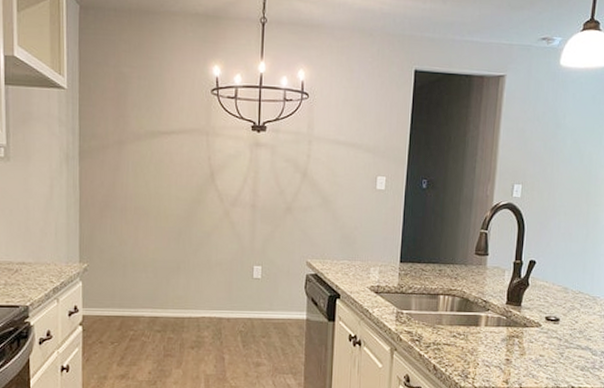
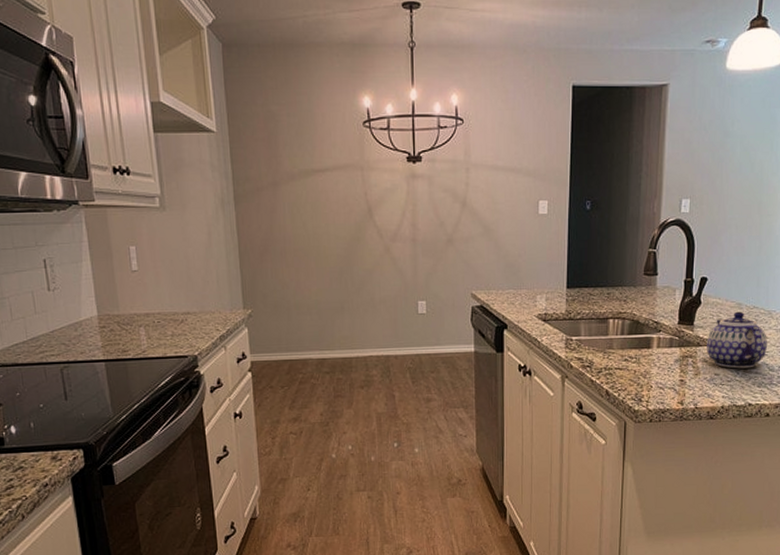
teapot: none [533,295,591,352] -> present [707,311,767,369]

